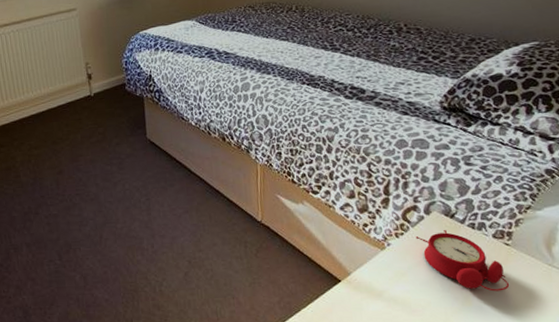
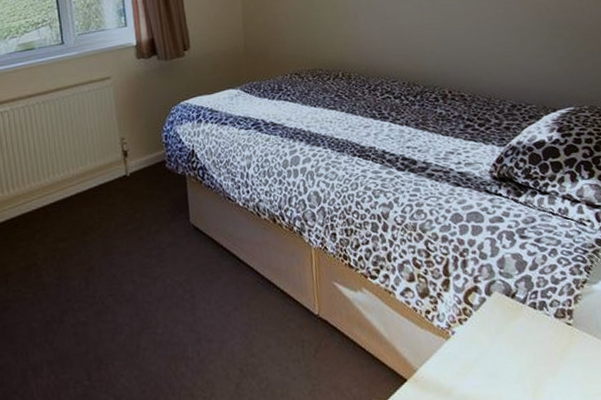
alarm clock: present [415,230,510,292] -> none [479,312,577,379]

